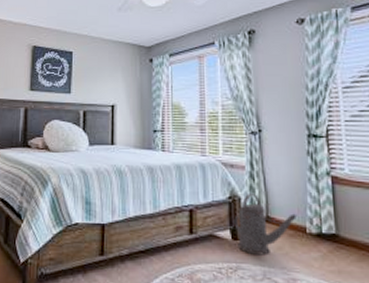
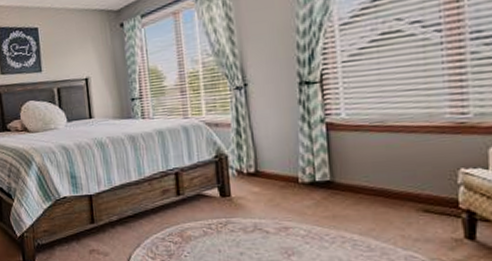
watering can: present [234,192,297,256] -> none [221,149,288,209]

